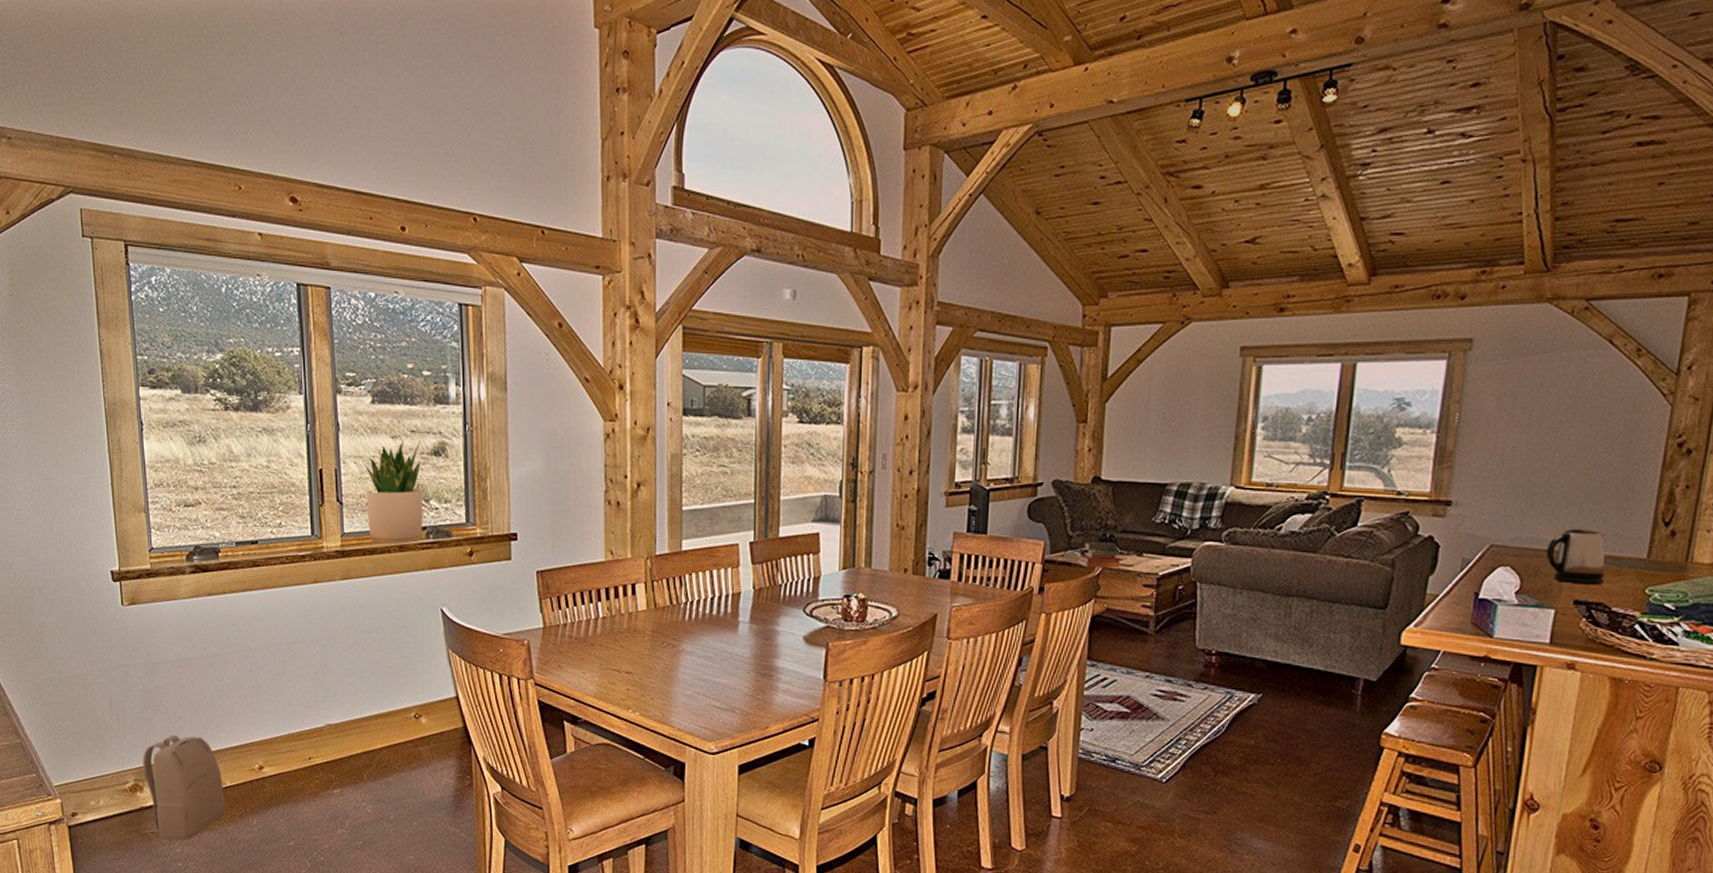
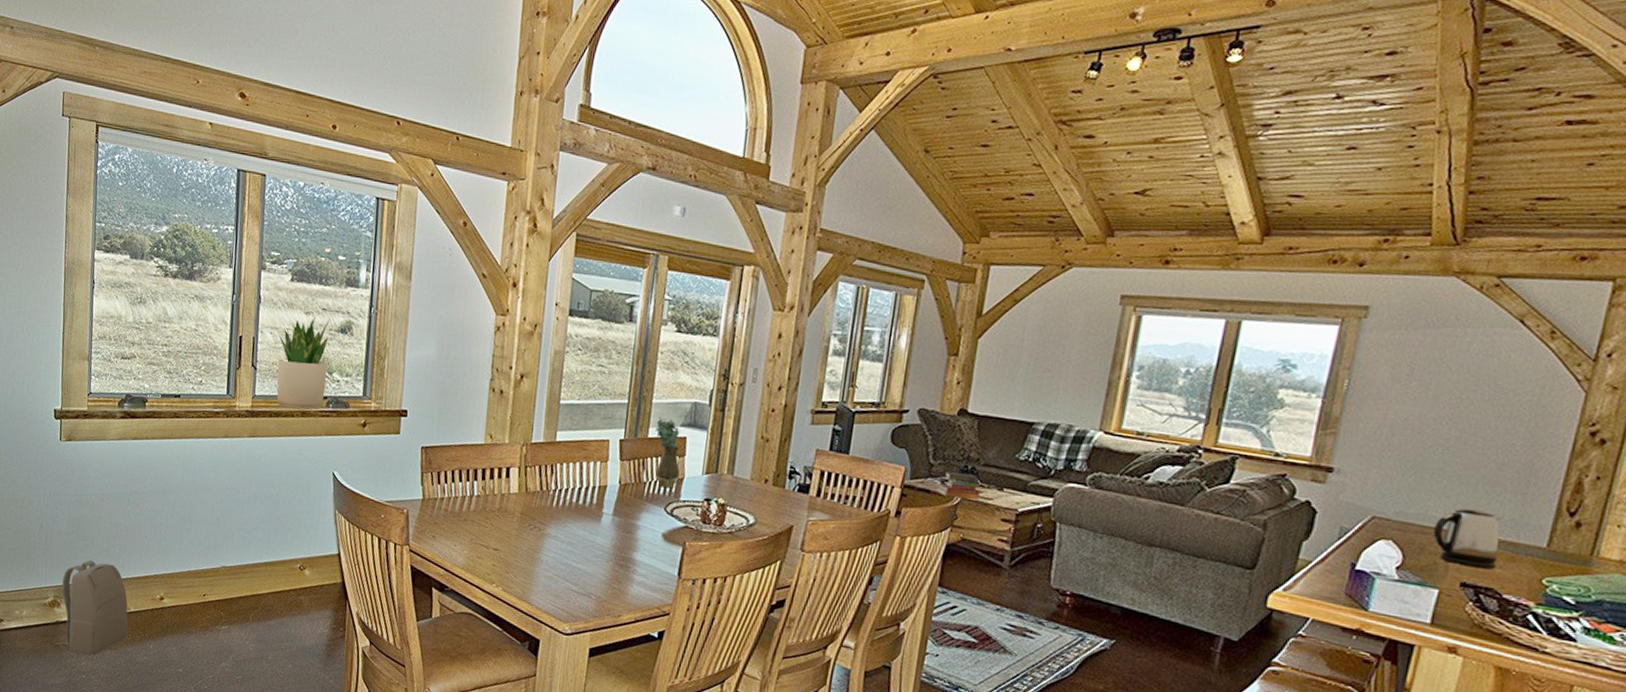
vase: none [786,514,815,588] -> present [655,416,680,488]

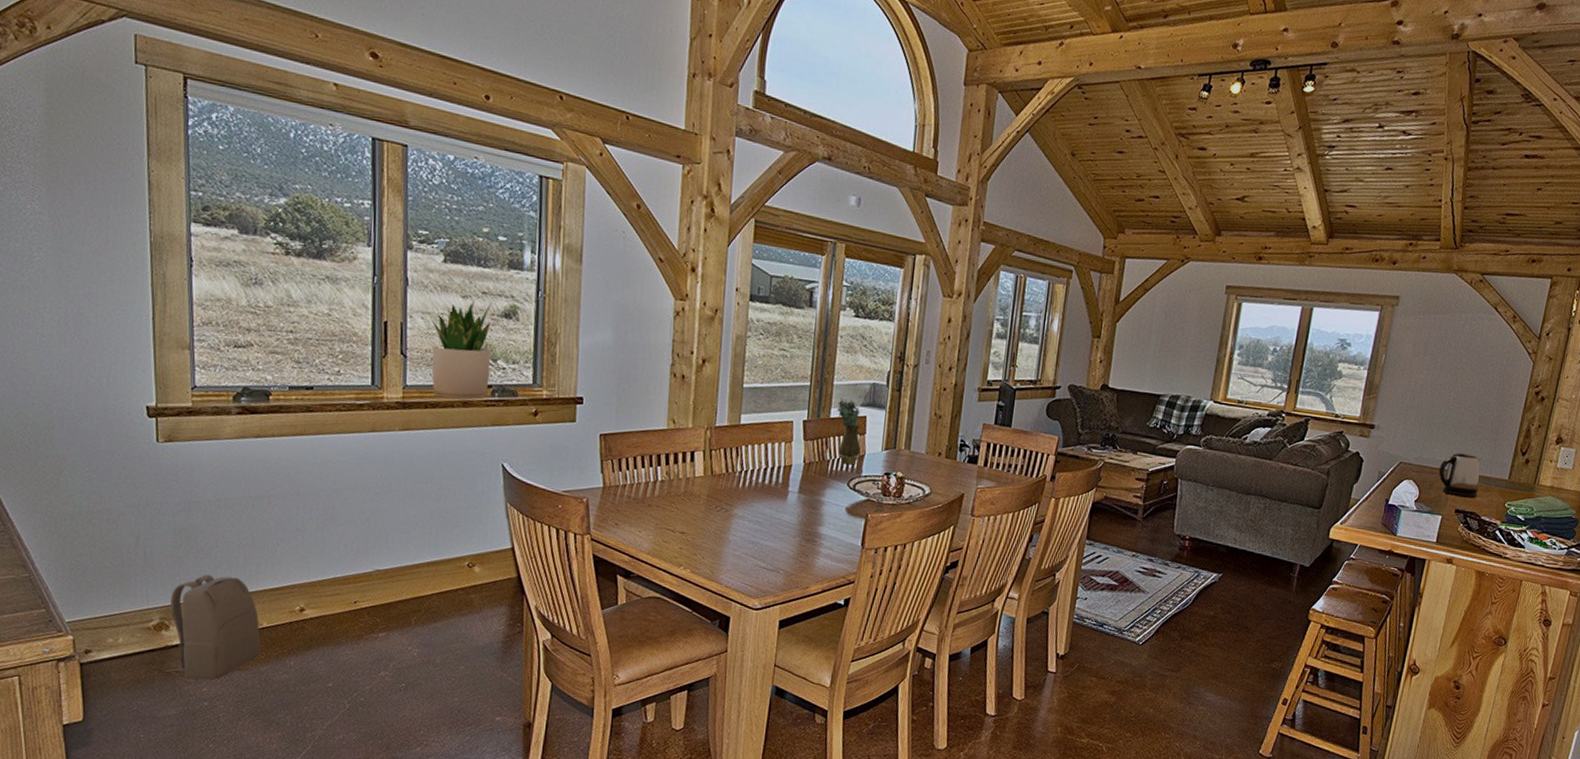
books: present [937,472,980,500] -> none [1084,439,1119,463]

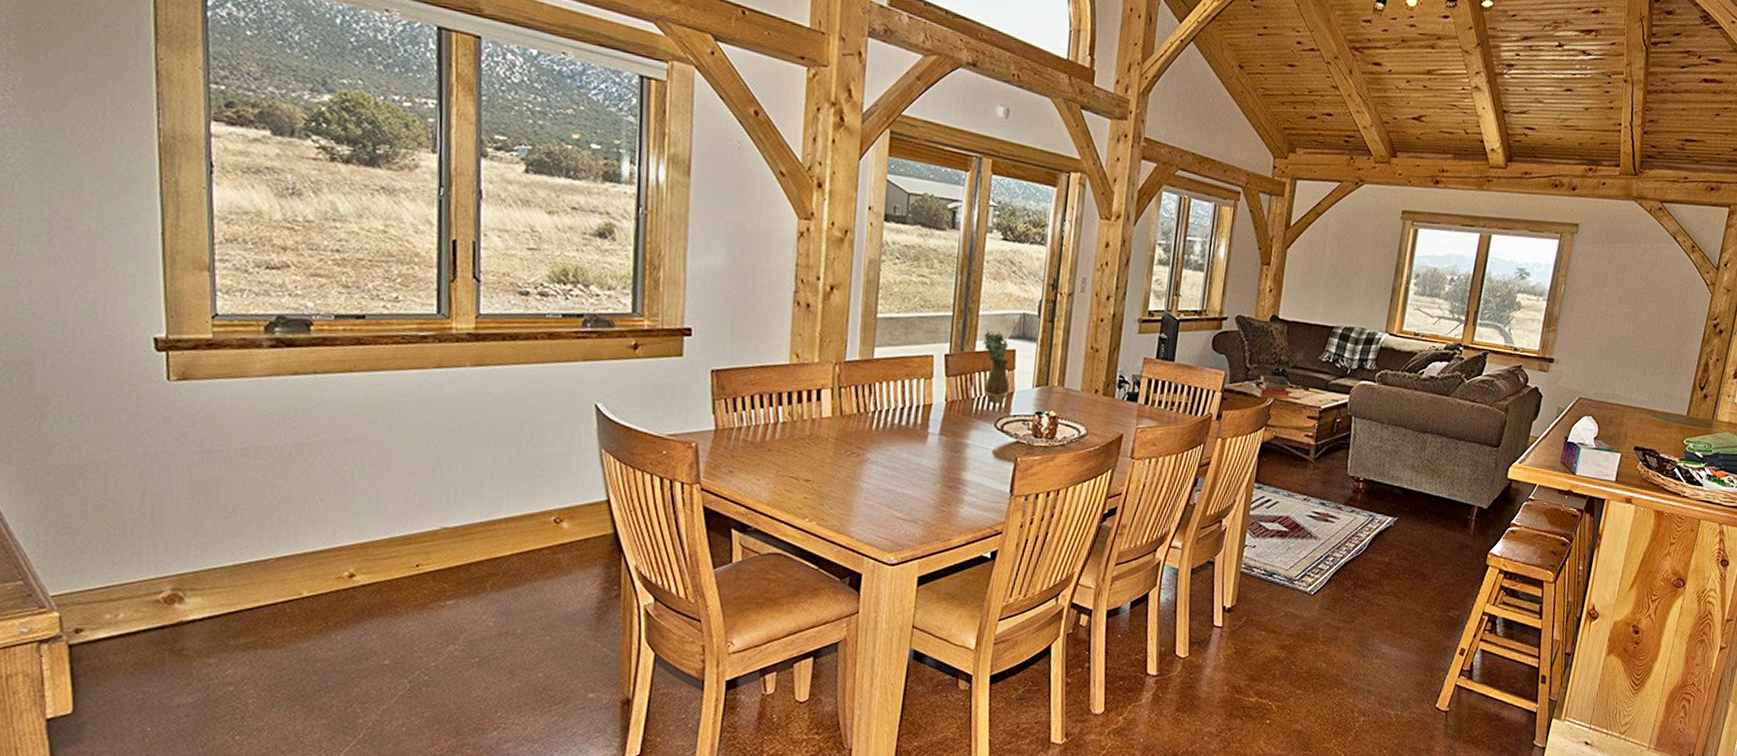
backpack: present [164,574,261,680] -> none [178,536,300,660]
planter: present [431,299,492,400] -> none [510,215,584,331]
books: none [1084,439,1119,463] -> present [1253,375,1289,400]
kettle: present [1438,452,1480,498] -> none [1617,387,1659,434]

